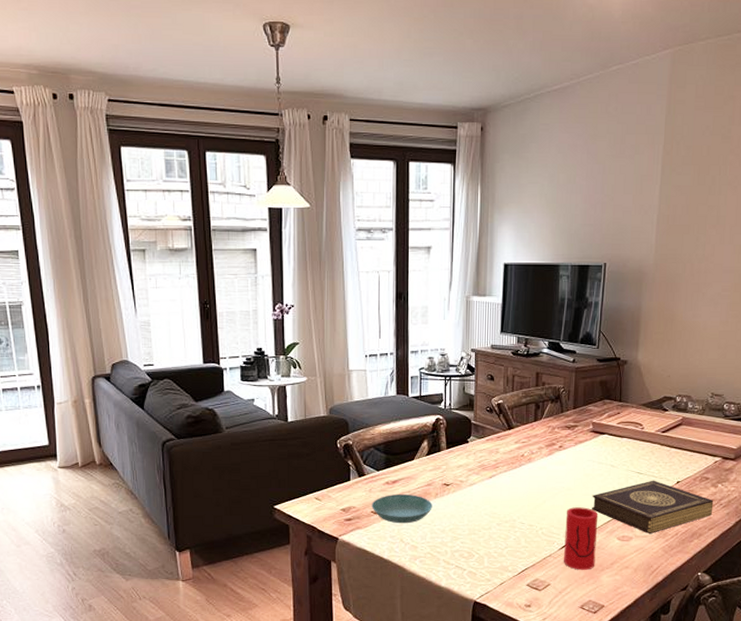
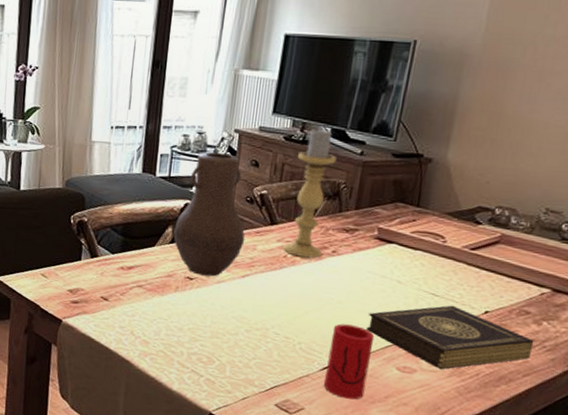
saucer: present [371,493,433,524] -> none [102,281,172,316]
vase: none [429,371,489,481] -> present [173,152,245,277]
candle holder: none [520,342,555,454] -> present [283,127,337,259]

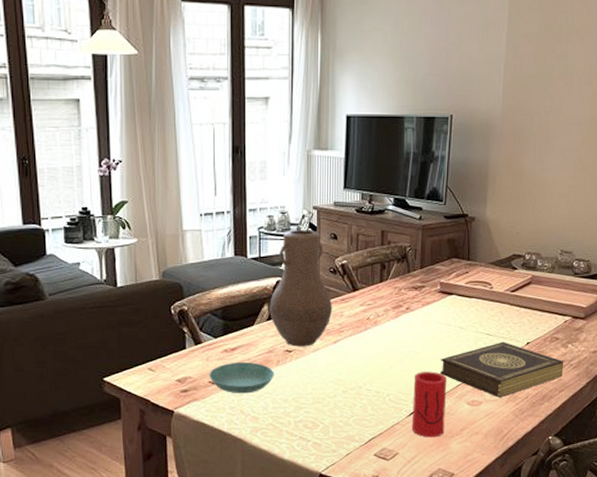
saucer: none [102,281,172,316] -> present [209,361,274,394]
candle holder: present [283,127,337,259] -> none [365,198,401,317]

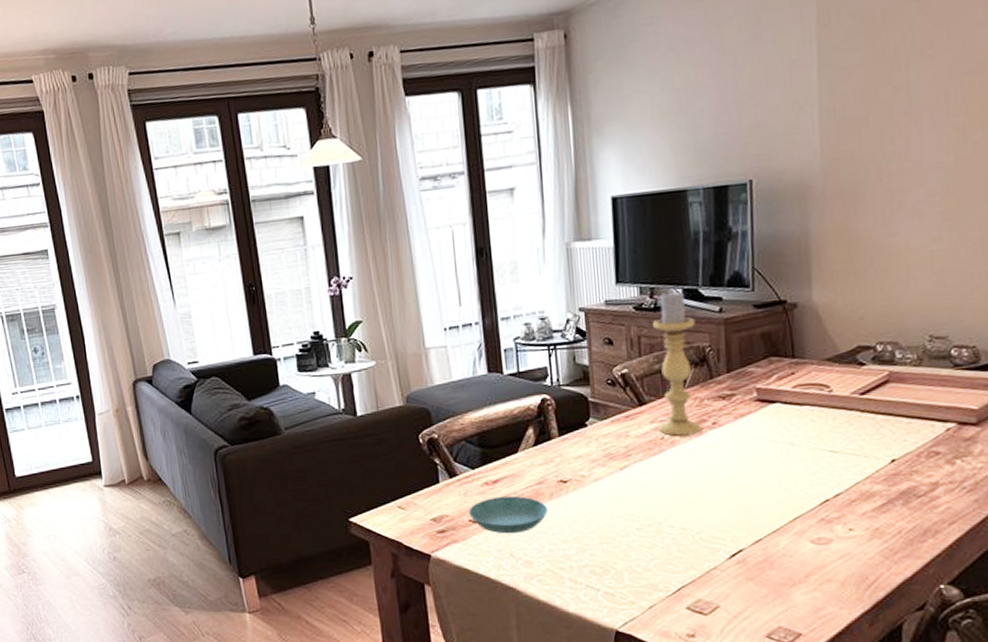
vase: present [269,230,333,347] -> none [535,336,615,476]
candle holder: none [365,198,401,317] -> present [653,290,701,436]
cup: present [412,371,447,438] -> none [731,501,782,586]
book: present [439,341,564,398] -> none [767,459,953,534]

